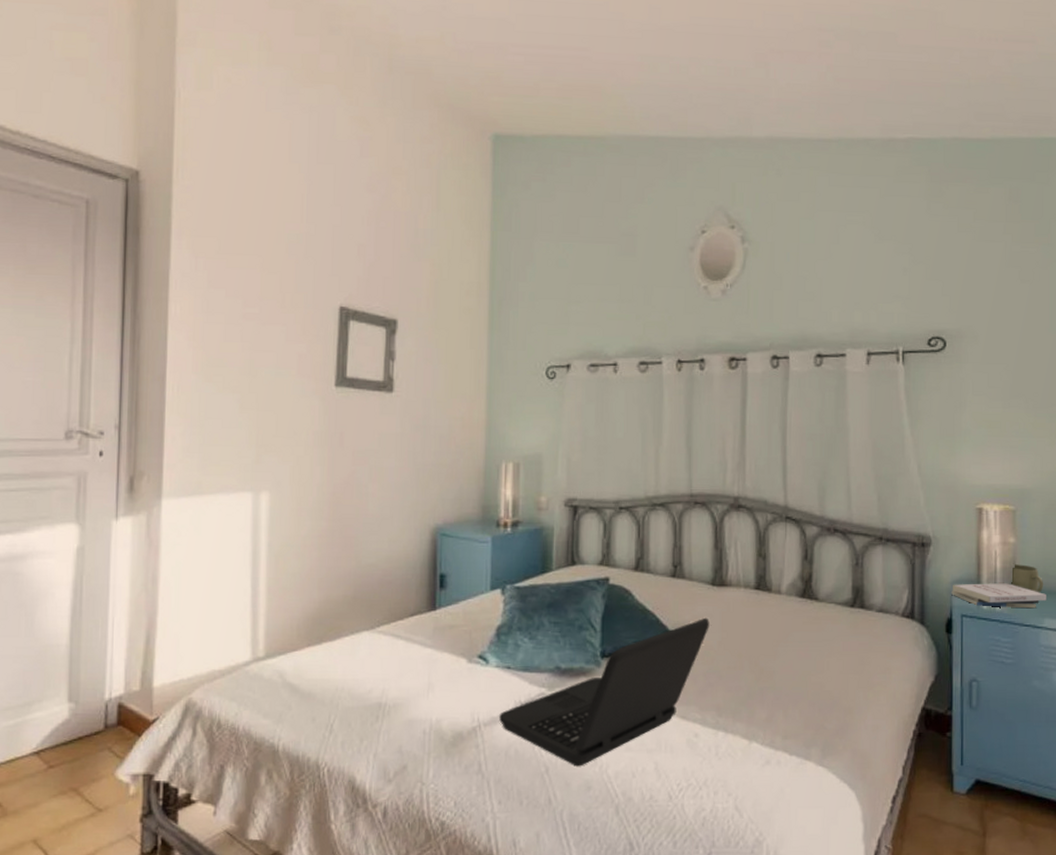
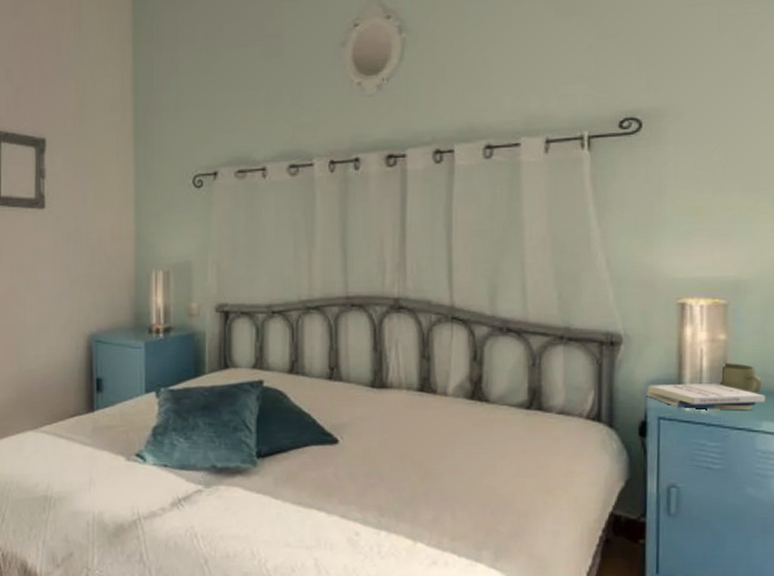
laptop: present [499,617,710,765] -> none [158,419,369,559]

